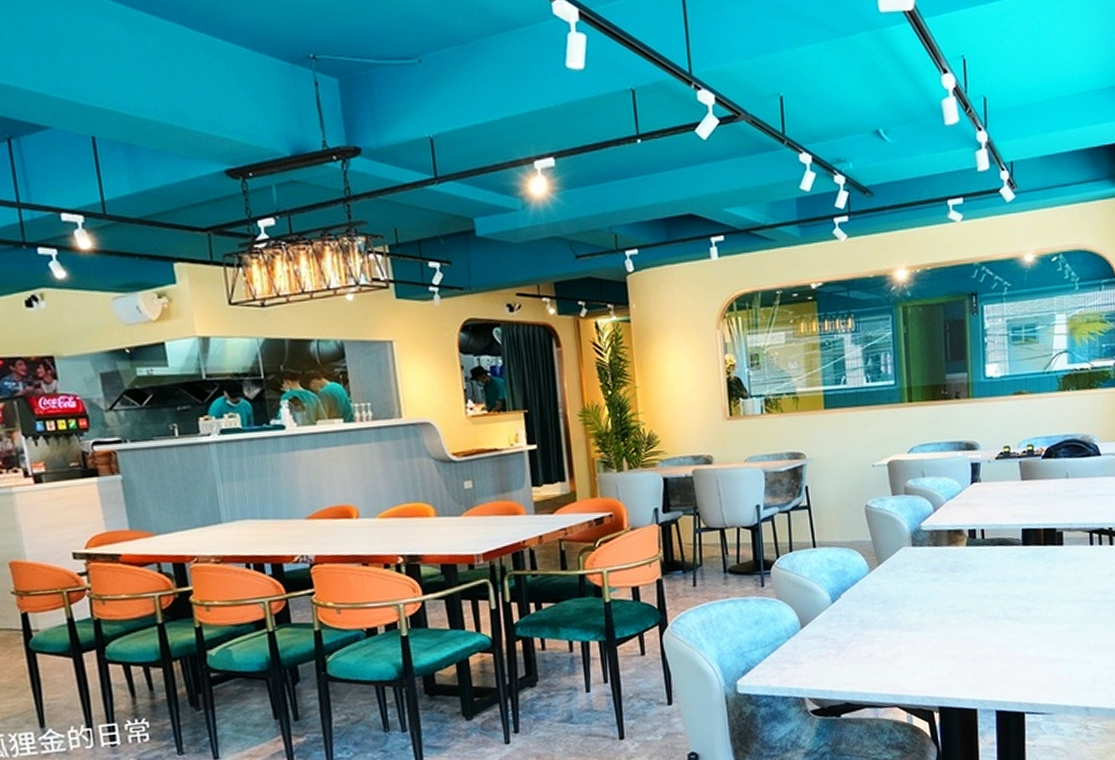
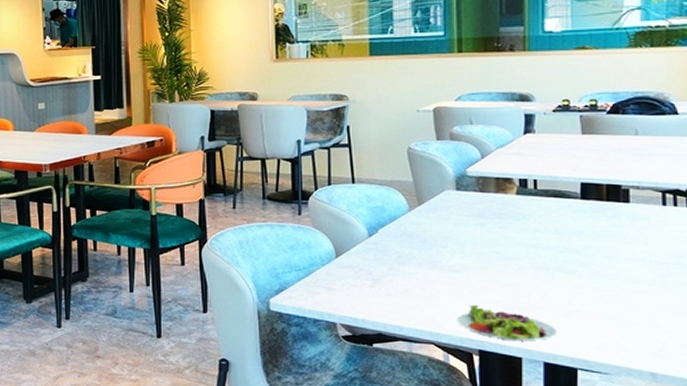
salad plate: none [918,661,1007,694] -> present [457,304,557,342]

